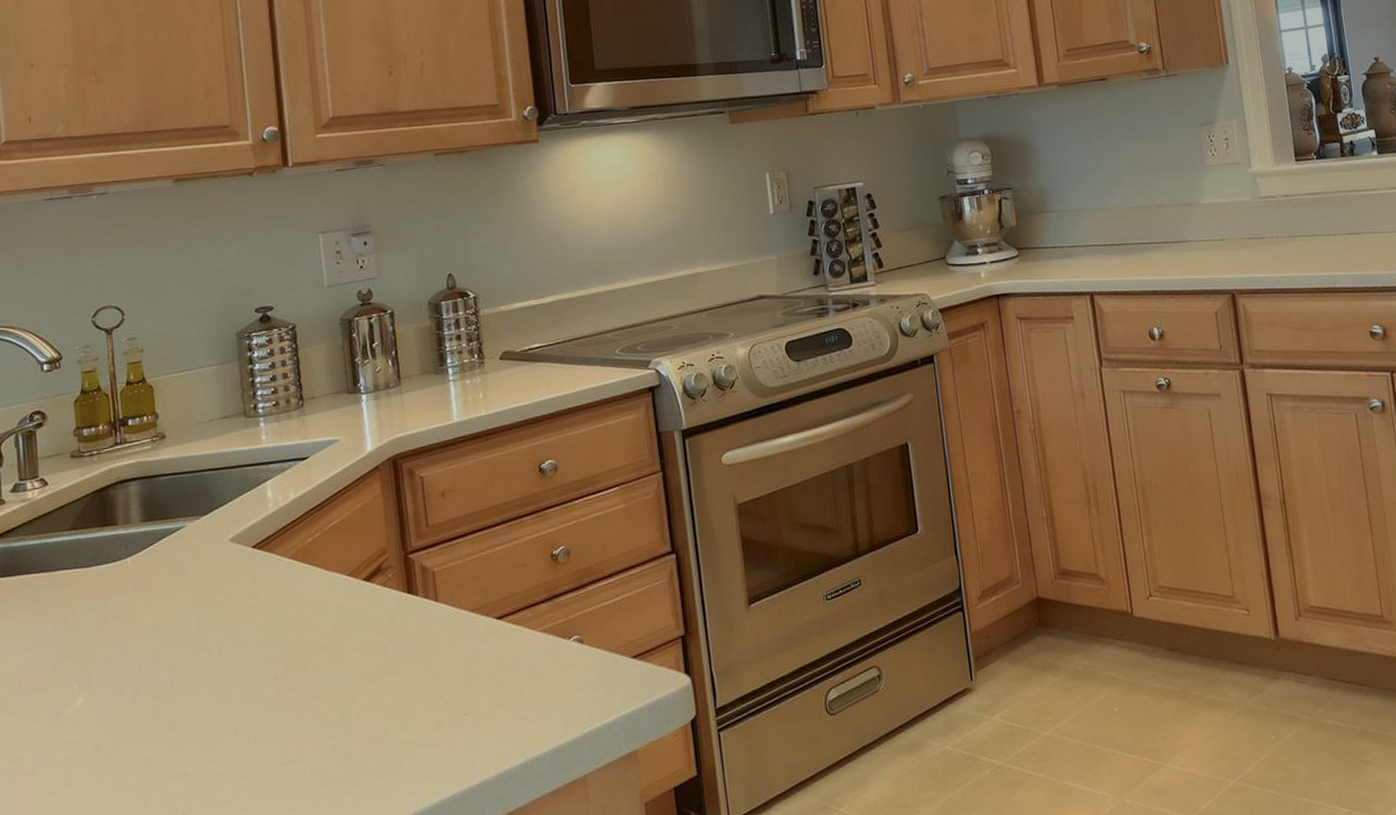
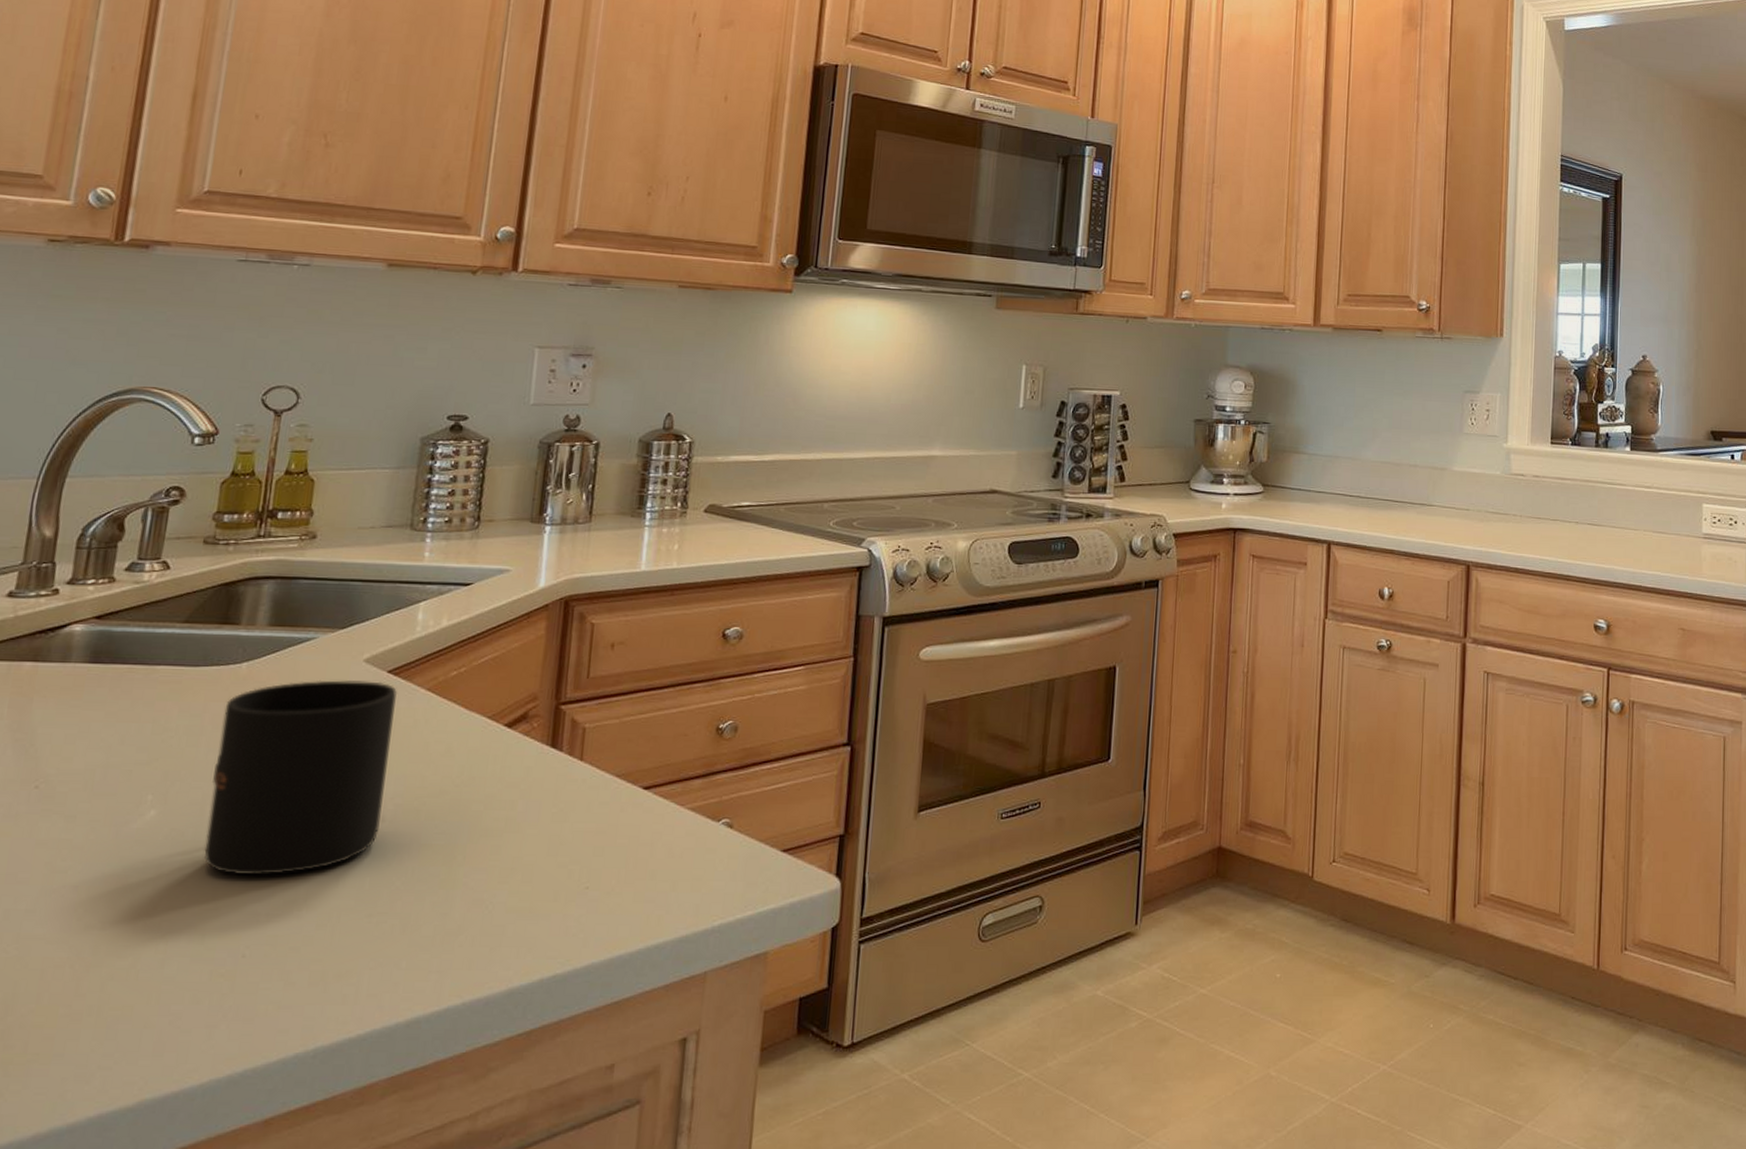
mug: none [121,557,275,744] -> present [204,680,398,876]

